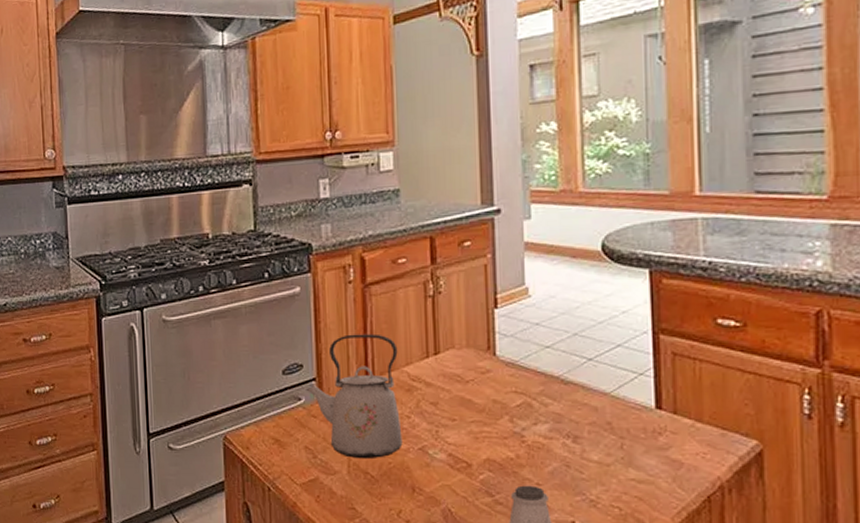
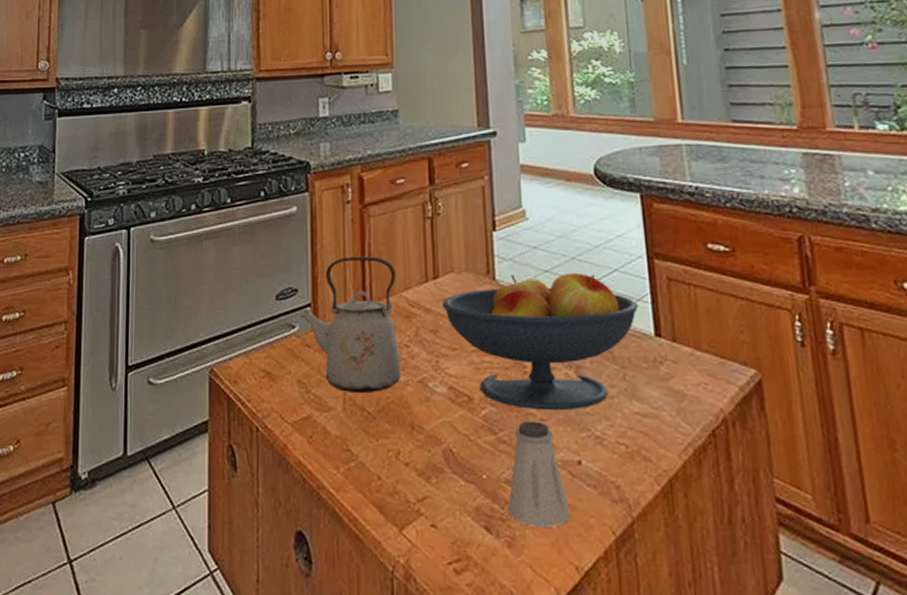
fruit bowl: none [442,348,640,477] -> present [442,272,638,411]

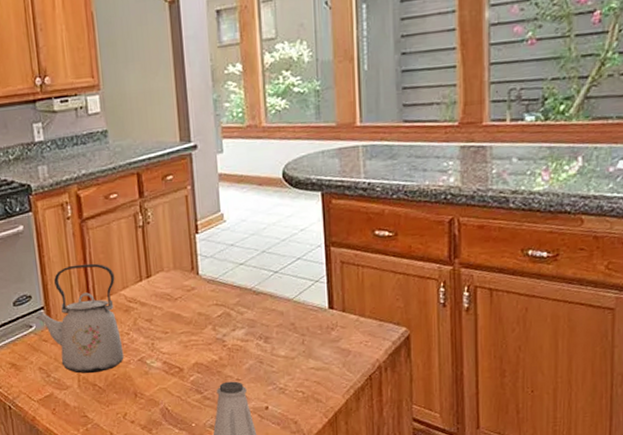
fruit bowl: present [442,272,638,411] -> none [155,263,316,373]

